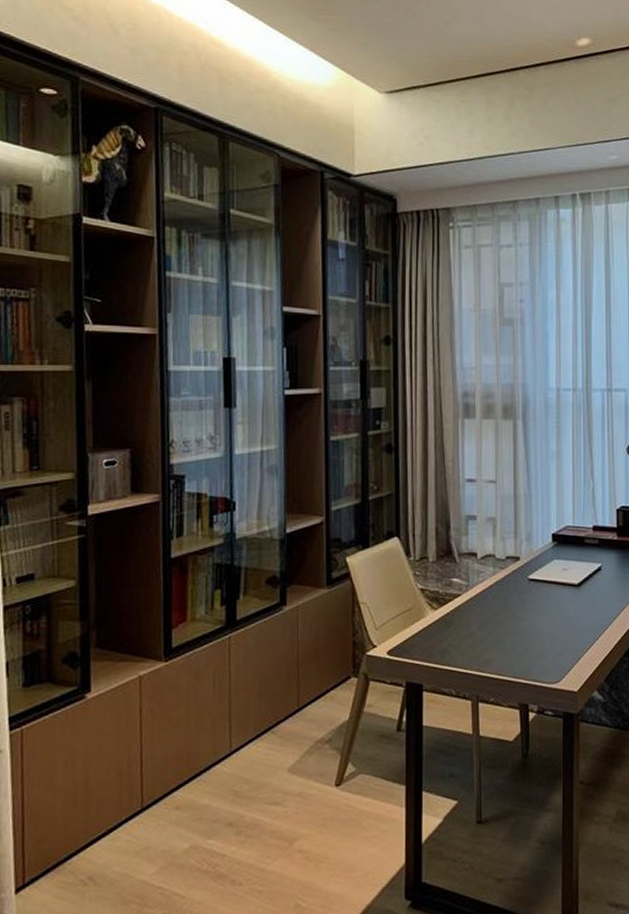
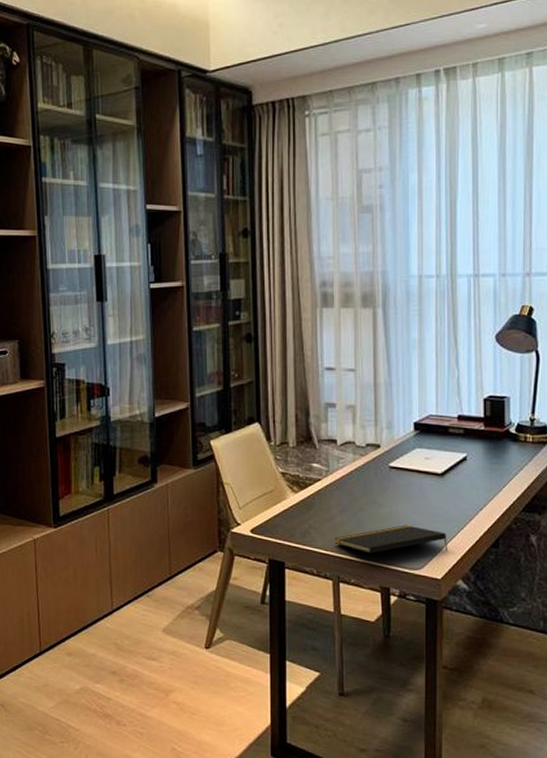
notepad: none [474,638,585,670] -> present [335,525,449,554]

